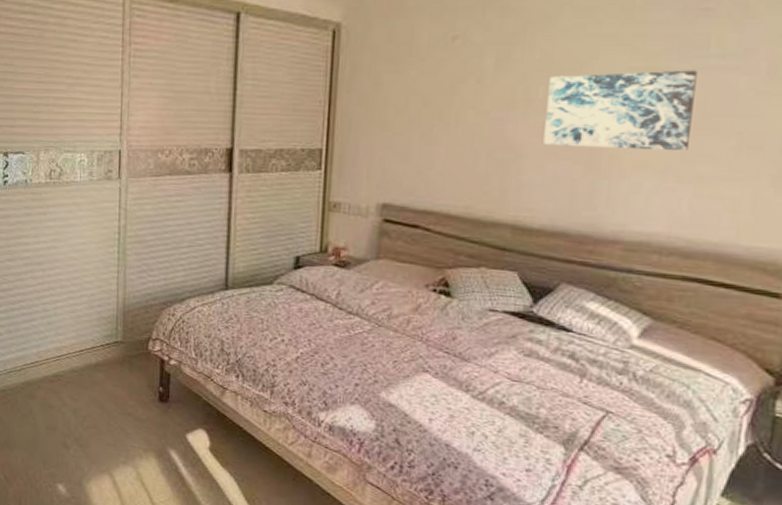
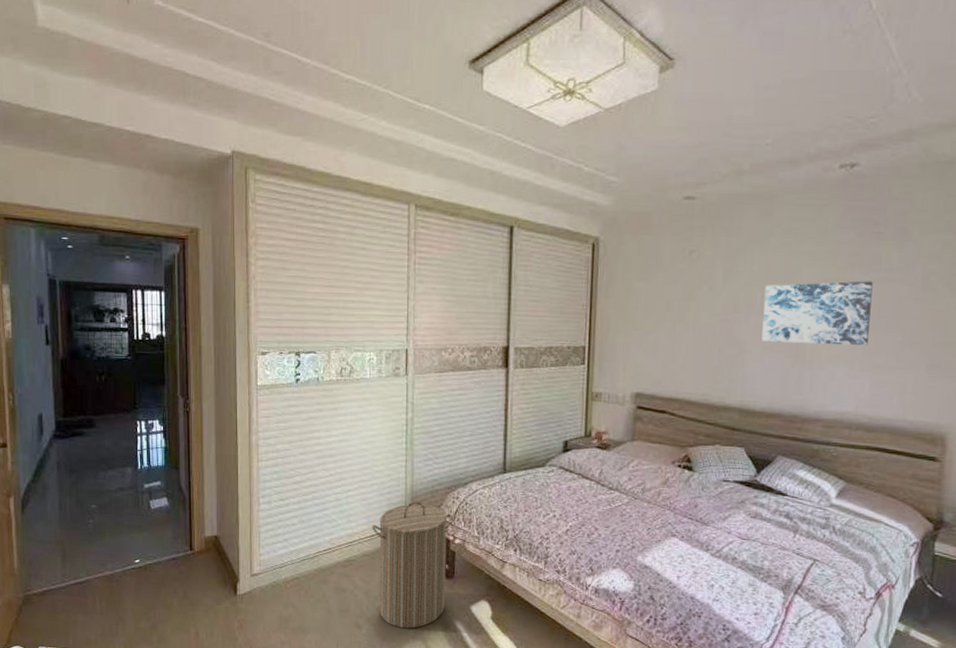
laundry hamper: none [81,316,169,453] -> present [372,501,454,628]

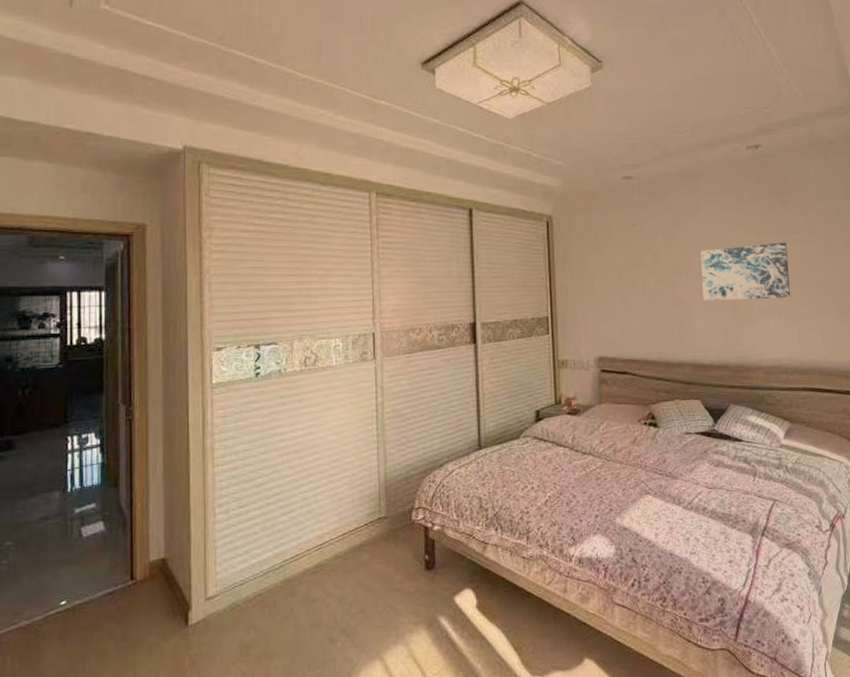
laundry hamper: present [372,501,454,628] -> none [344,490,431,634]

